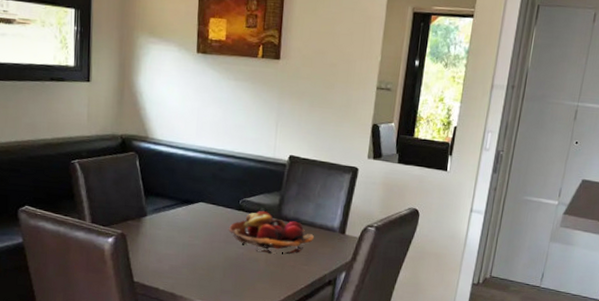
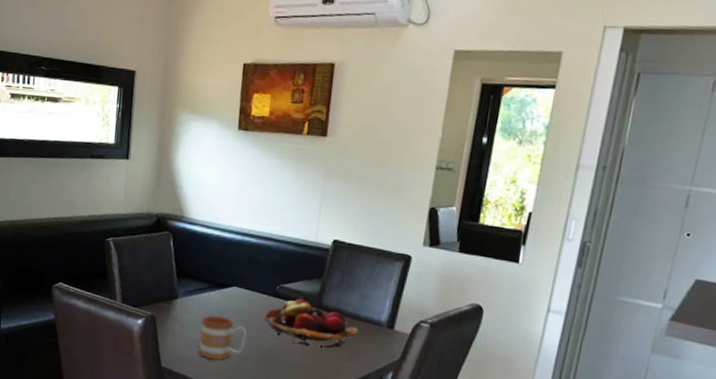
mug: none [168,230,215,272] -> present [198,315,248,361]

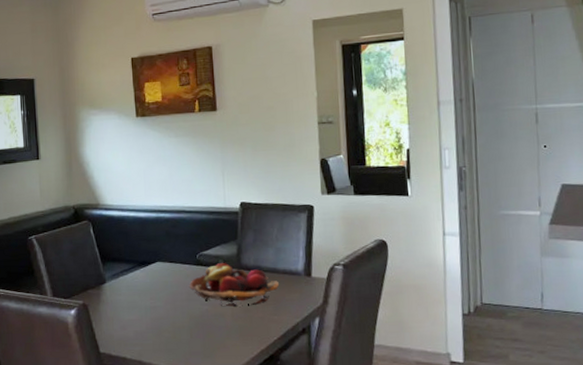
mug: present [198,315,248,361] -> none [131,292,178,337]

